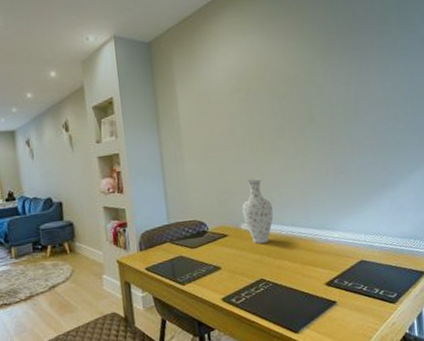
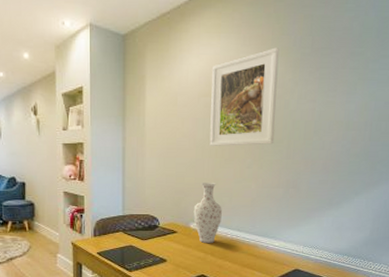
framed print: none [240,36,315,141] -> present [209,47,280,146]

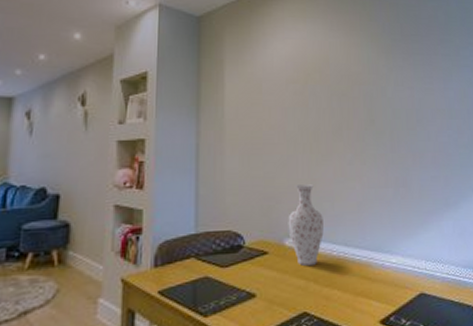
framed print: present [209,47,280,146] -> none [299,33,375,139]

